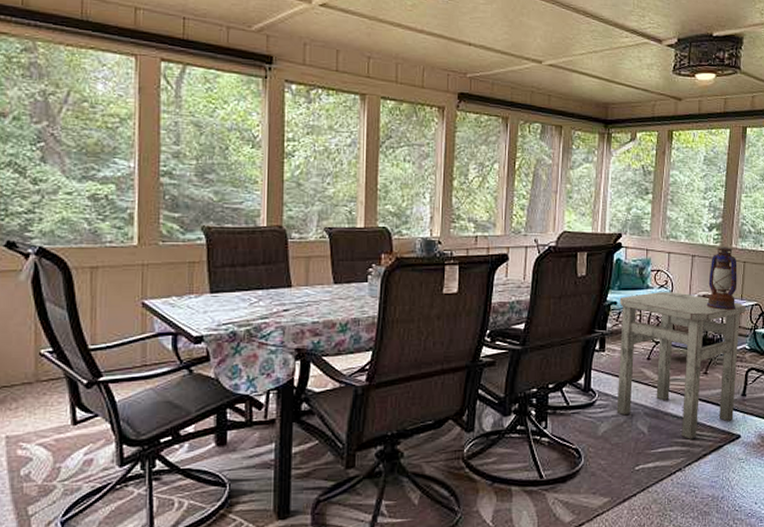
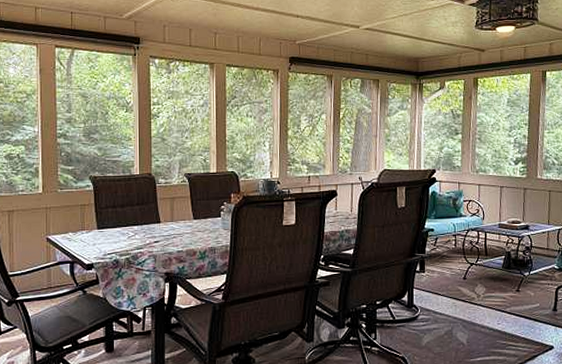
side table: present [616,292,746,439] -> none [436,219,553,350]
lantern: present [706,246,738,311] -> none [515,178,544,235]

